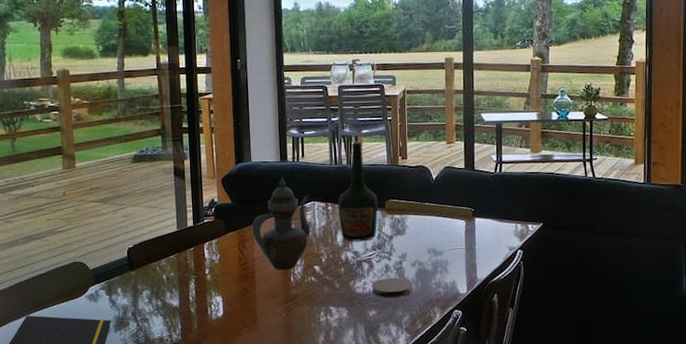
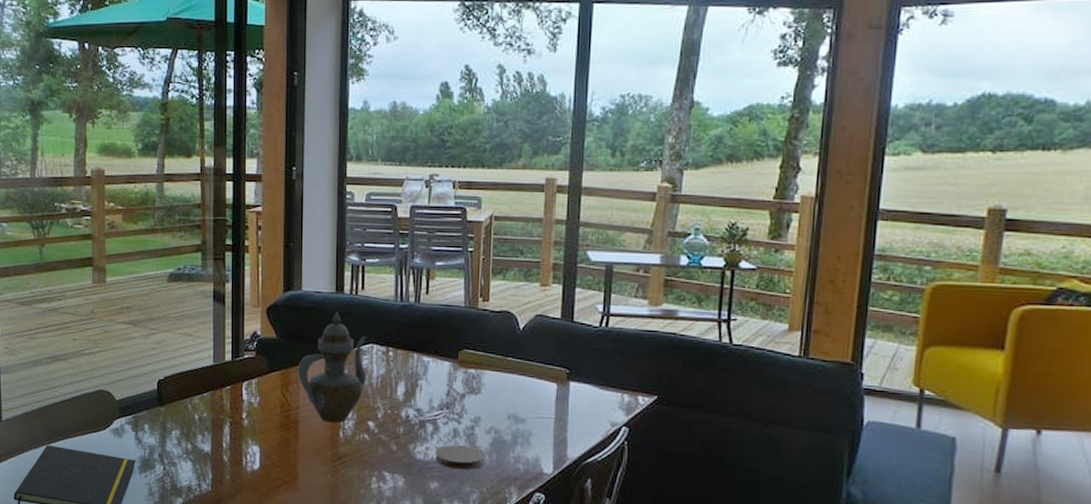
bottle: present [337,141,379,242] -> none [400,275,450,398]

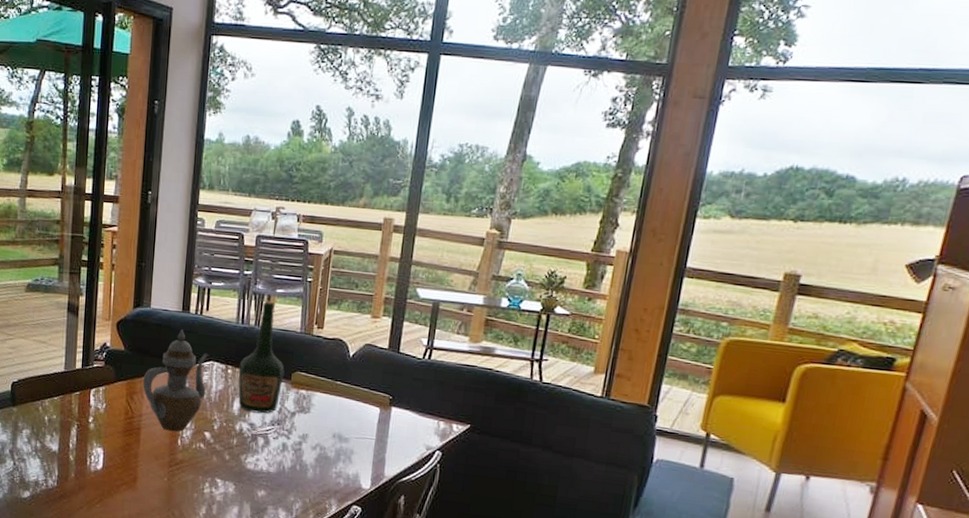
bottle: none [400,275,450,398] -> present [238,300,285,414]
coaster: present [435,445,486,470] -> none [263,457,311,482]

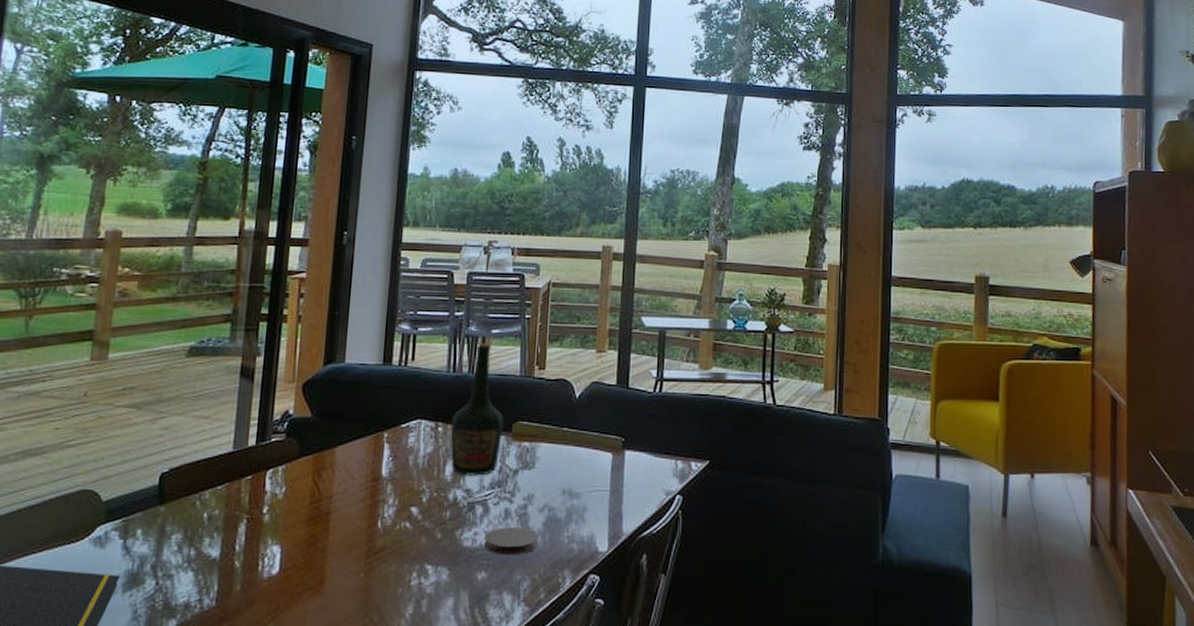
teapot: present [142,329,209,432] -> none [333,385,415,512]
coaster: none [263,457,311,482] -> present [483,527,539,556]

